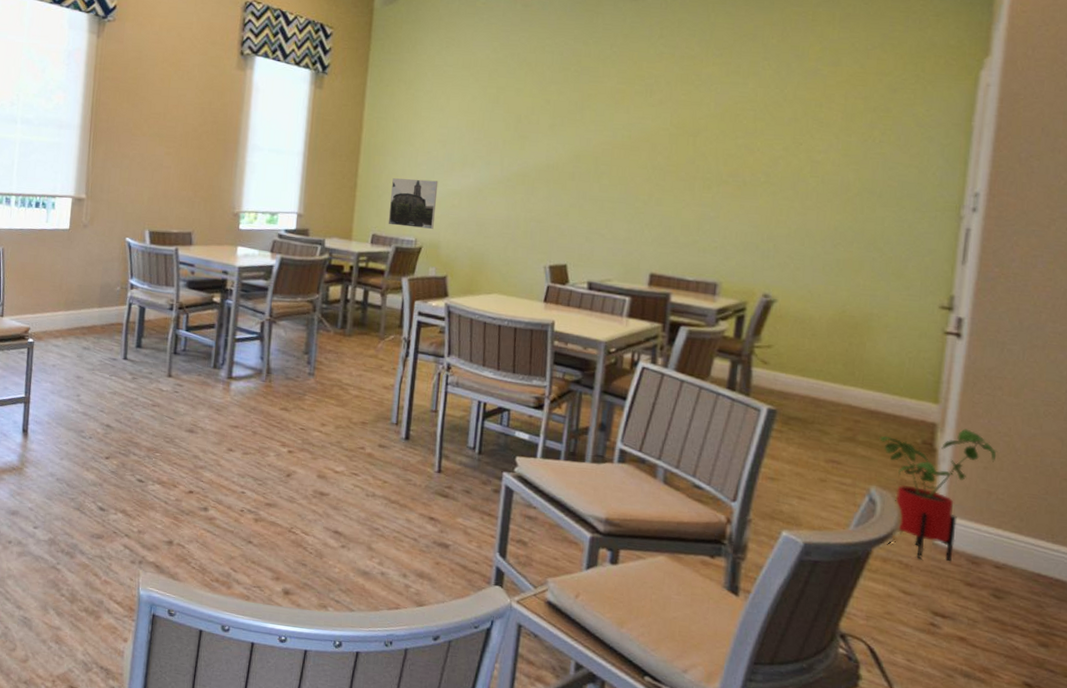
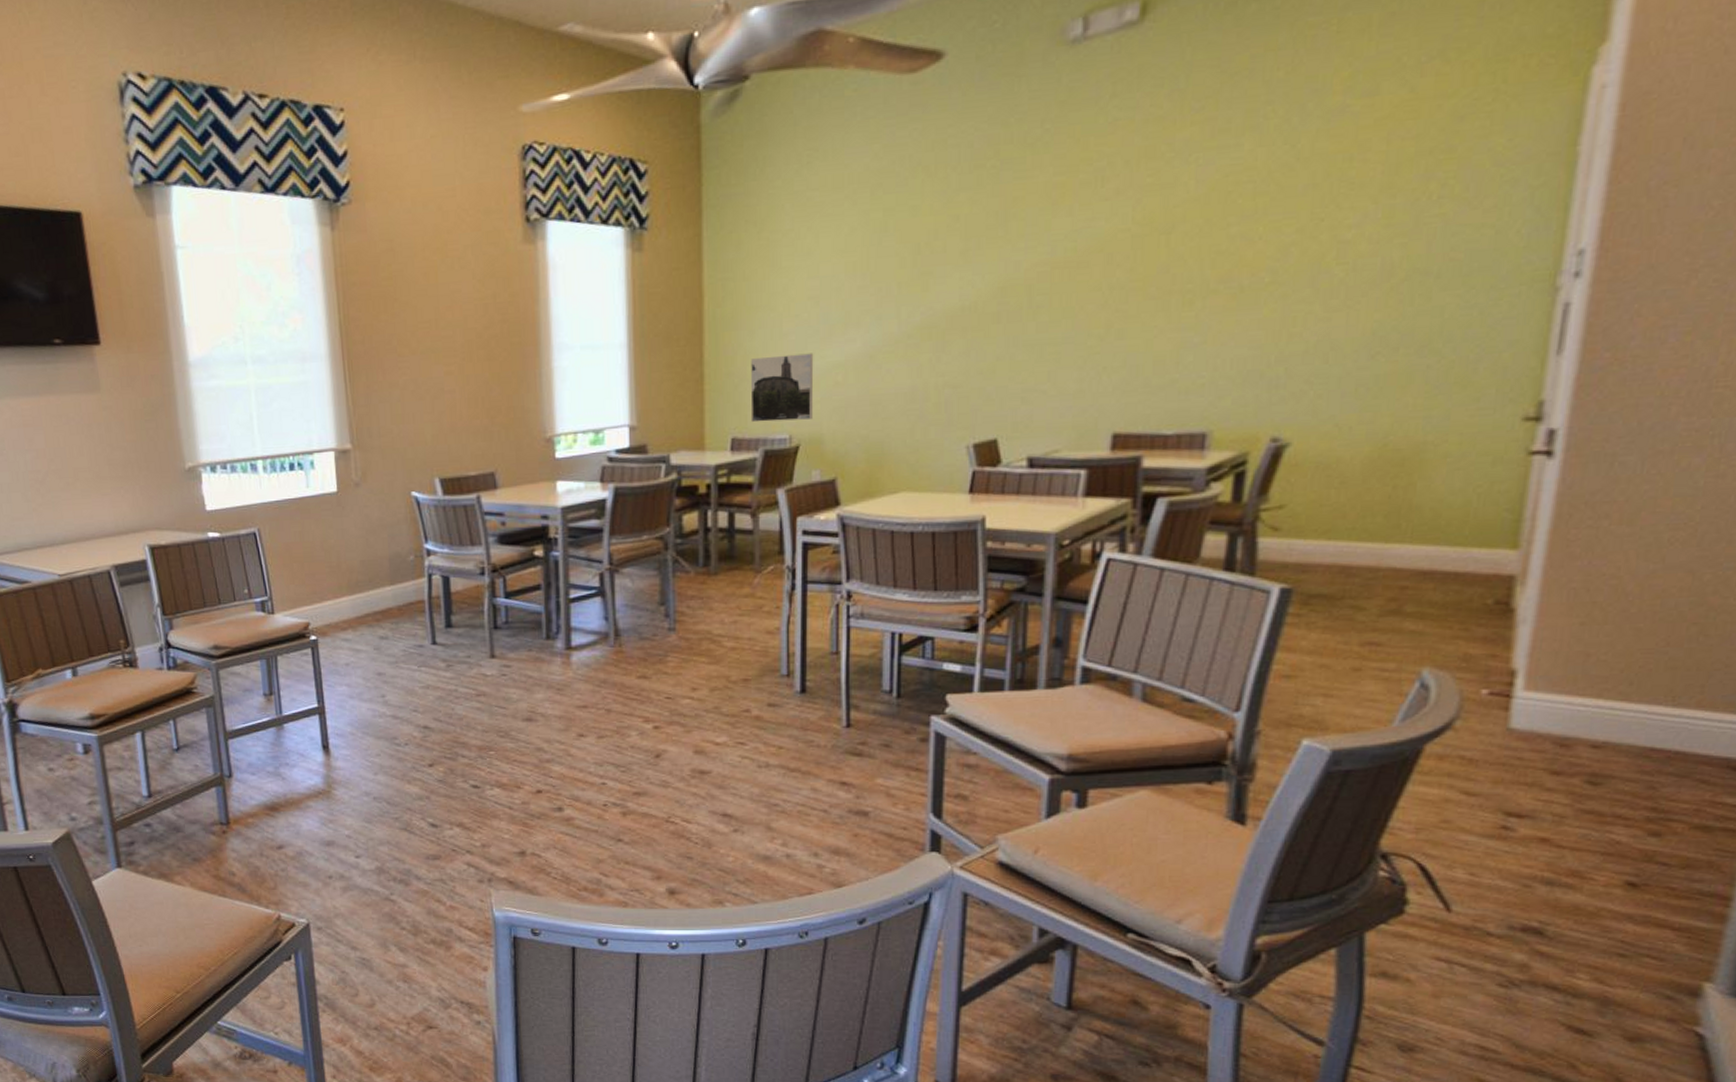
house plant: present [879,428,998,561] -> none [1435,576,1601,749]

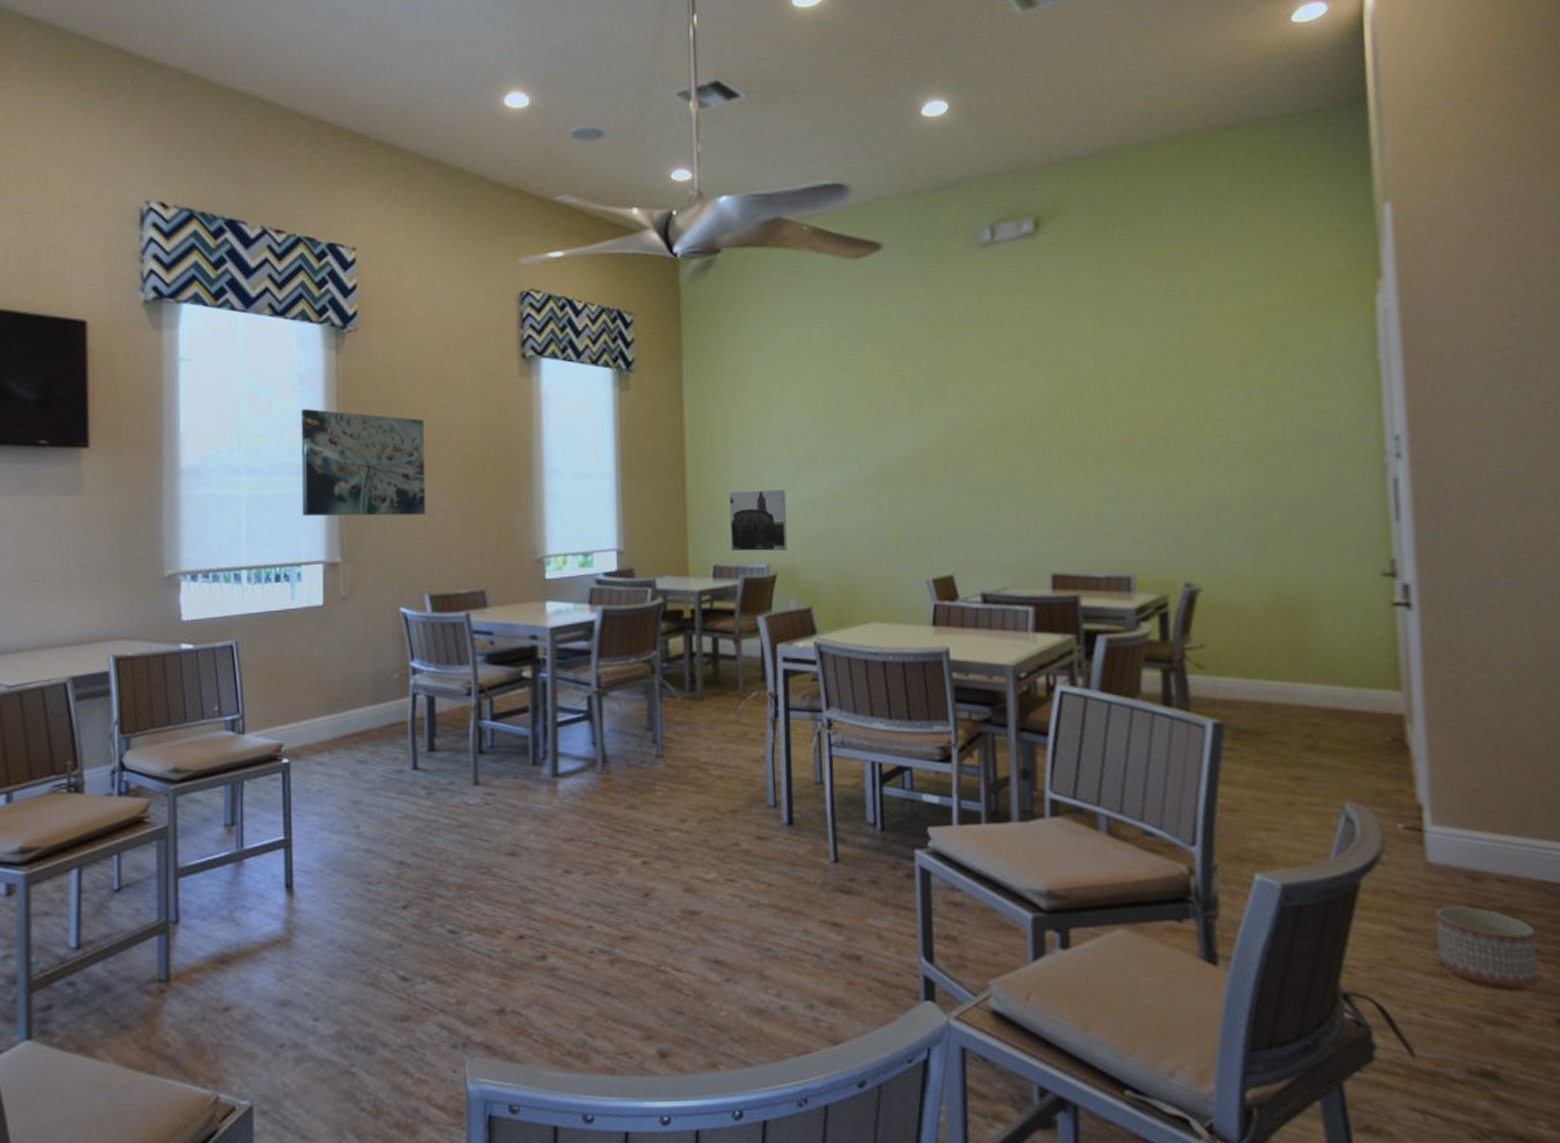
wall art: none [300,292,432,404] -> present [301,409,426,516]
planter: none [1500,771,1622,852] -> present [1435,905,1539,990]

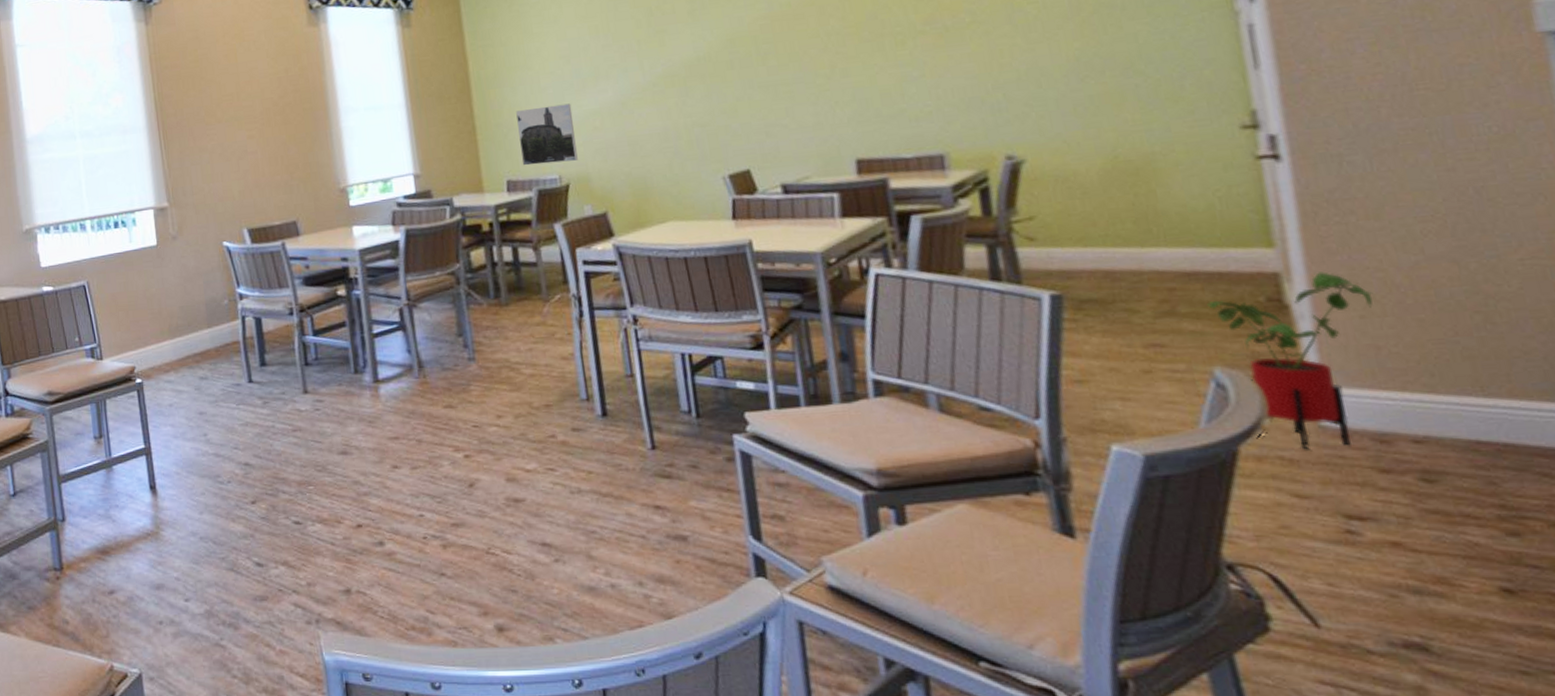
wall art: present [301,409,426,516] -> none [121,74,237,169]
house plant: none [1344,716,1476,884] -> present [1207,272,1374,449]
planter: present [1435,905,1539,990] -> none [1334,470,1474,557]

